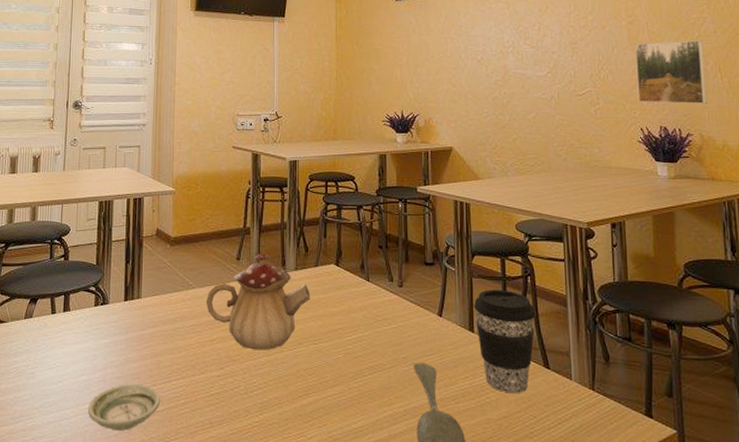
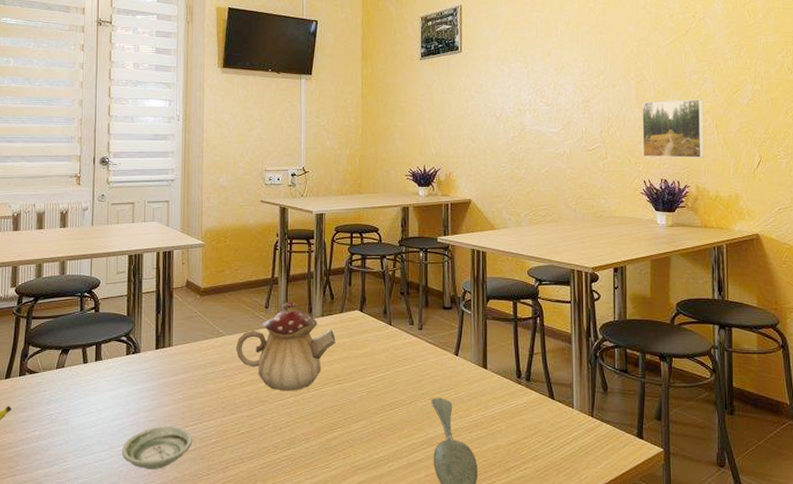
coffee cup: present [474,289,537,394] -> none [488,330,544,422]

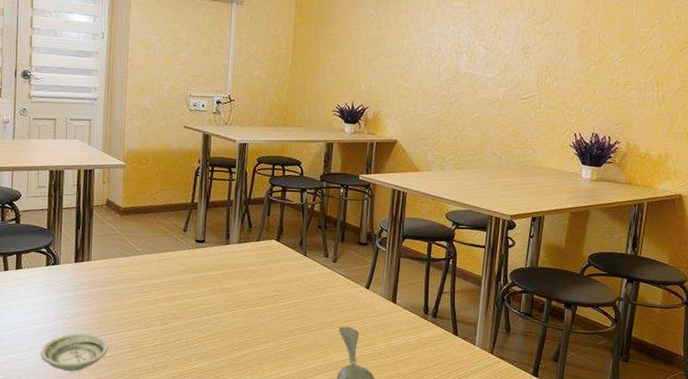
teapot: present [235,301,336,391] -> none [152,226,251,310]
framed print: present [642,99,705,158] -> none [577,52,648,115]

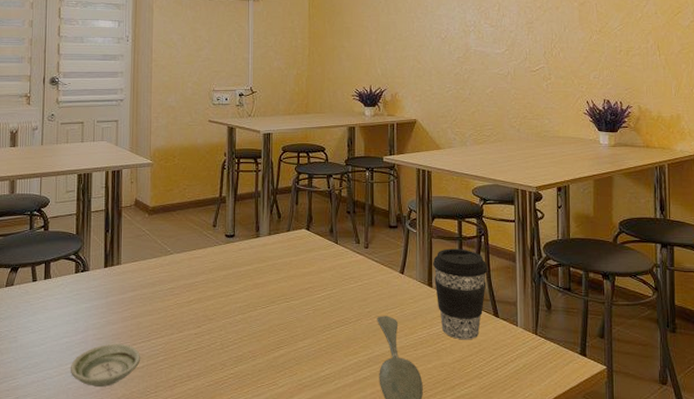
coffee cup: none [398,268,453,354] -> present [433,248,488,340]

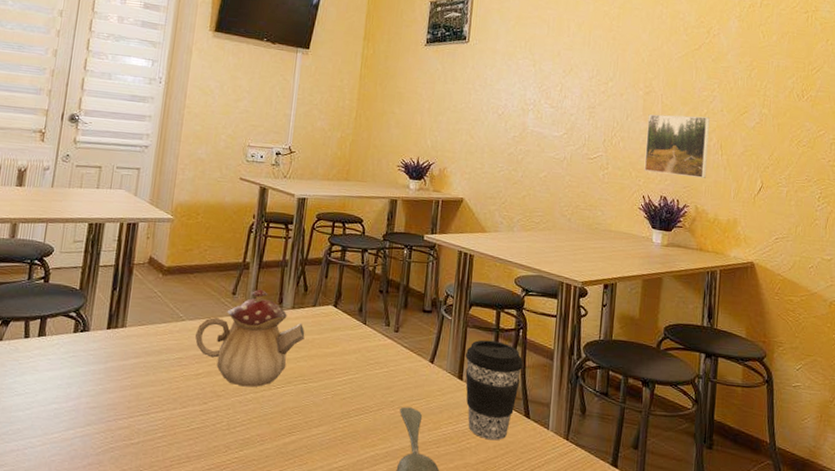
saucer: present [71,343,140,387] -> none [56,414,137,462]
teapot: none [183,220,283,309] -> present [194,289,305,387]
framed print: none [585,21,647,79] -> present [644,114,710,178]

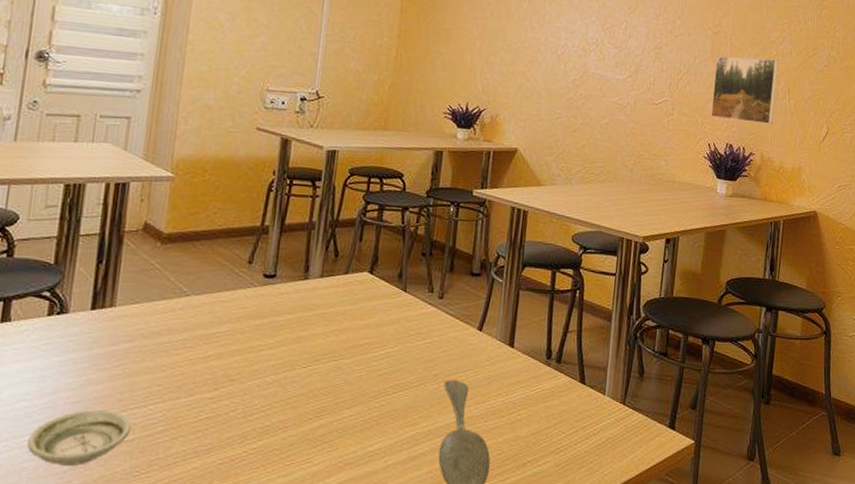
saucer: none [56,414,137,462] -> present [27,409,131,465]
teapot: present [194,289,305,387] -> none [202,256,336,368]
coffee cup: present [465,340,524,441] -> none [517,303,580,410]

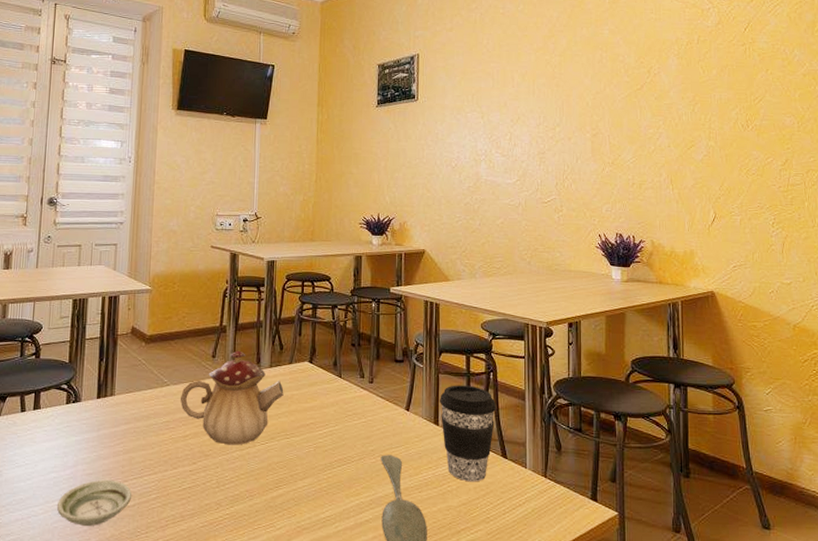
teapot: none [202,256,336,368] -> present [180,350,284,445]
coffee cup: none [517,303,580,410] -> present [440,385,497,482]
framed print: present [710,55,779,124] -> none [597,153,660,213]

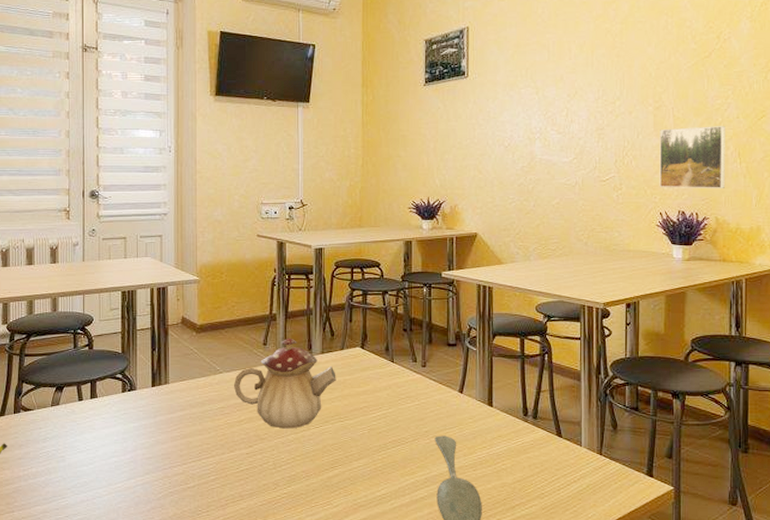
saucer: present [57,479,132,526] -> none [120,463,191,506]
coffee cup: present [440,385,497,482] -> none [494,367,552,460]
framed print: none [597,153,660,213] -> present [659,126,726,188]

